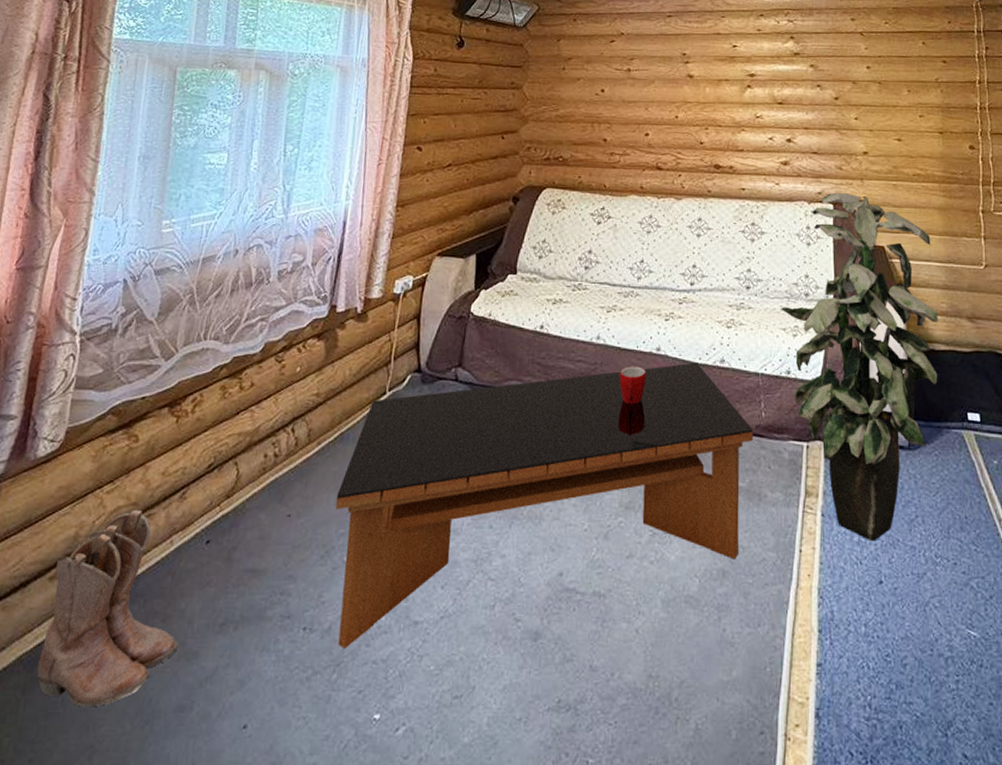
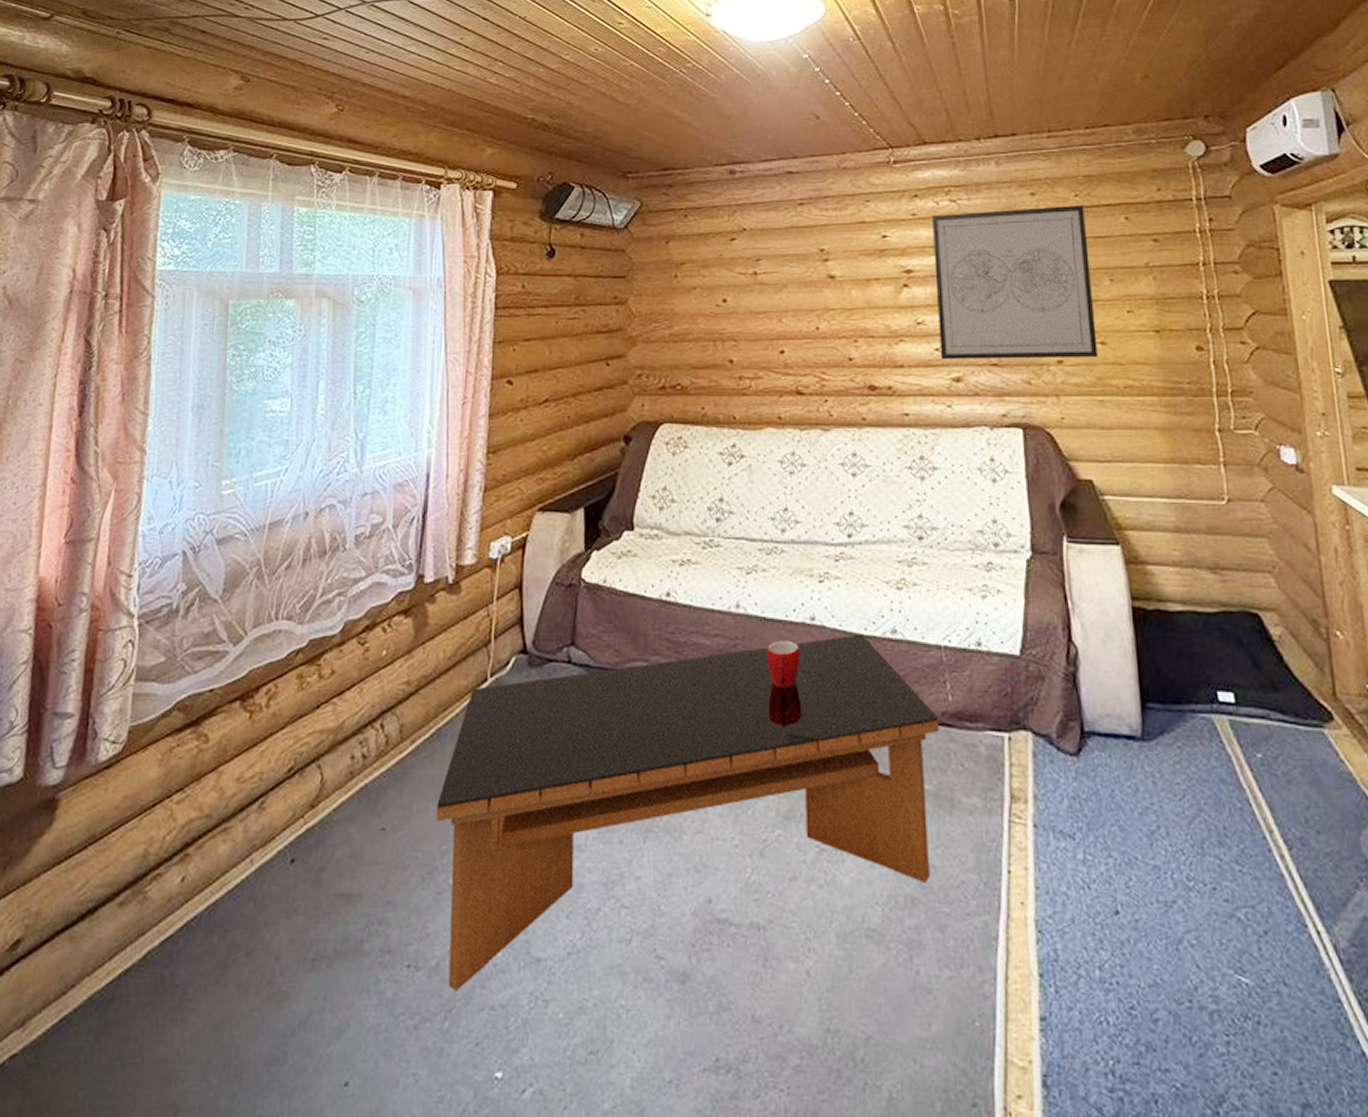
boots: present [37,509,179,708] -> none [110,822,266,1058]
wall art: none [772,30,895,151] -> present [932,205,1098,360]
indoor plant: present [781,193,938,542] -> none [964,414,1175,860]

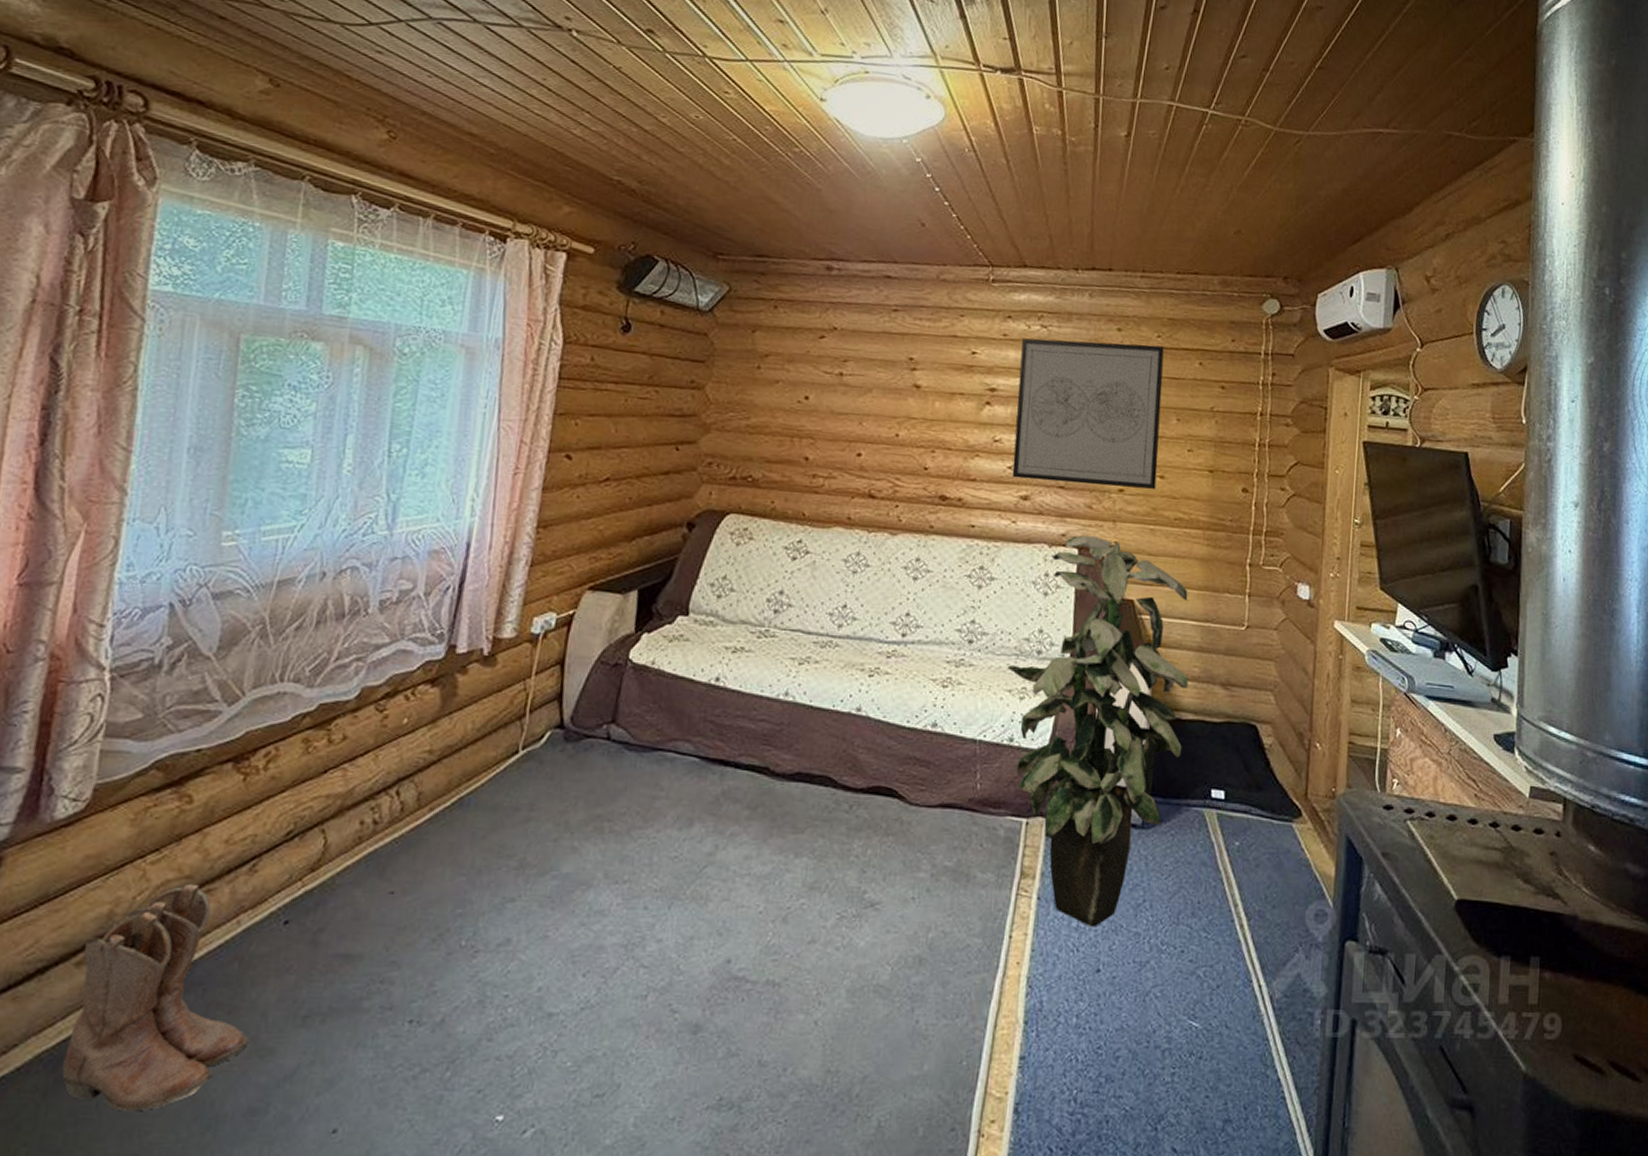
boots: none [110,822,266,1058] -> present [61,883,249,1112]
coffee table: present [436,634,939,991] -> none [451,725,965,1044]
mug: present [767,640,800,689] -> none [810,728,843,772]
indoor plant: none [964,414,1175,860] -> present [1007,535,1189,928]

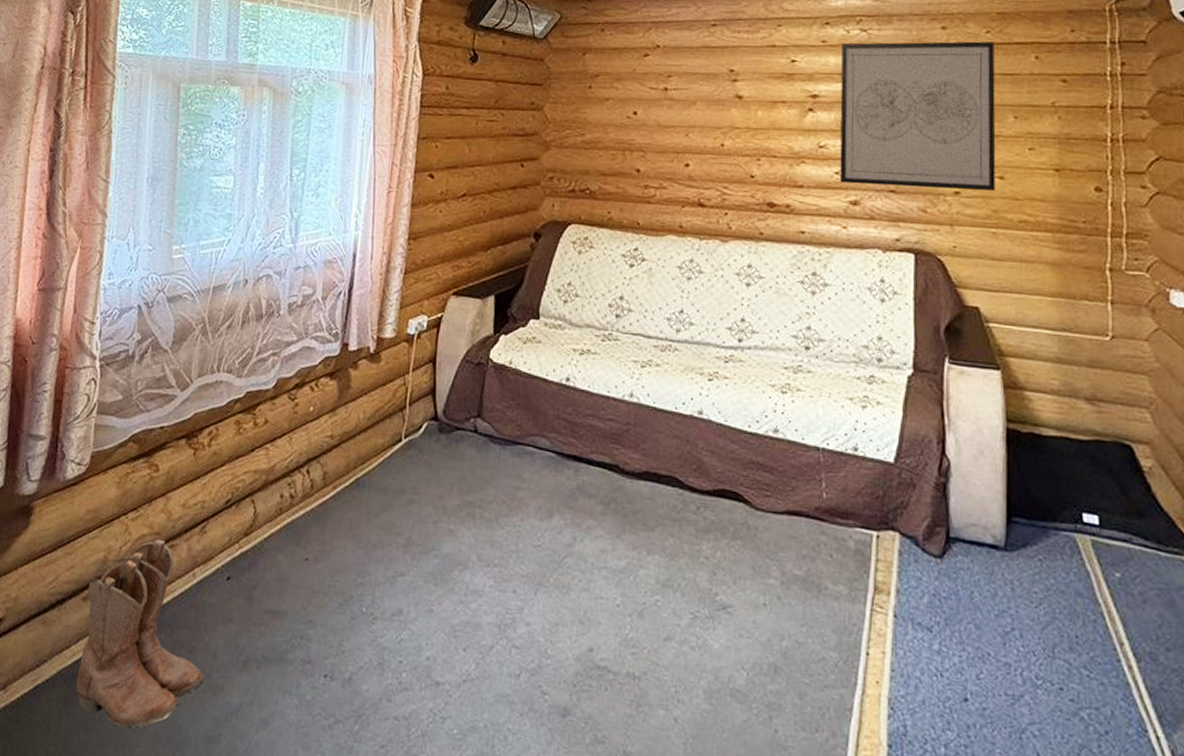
indoor plant: present [1007,535,1189,928] -> none [847,240,1047,653]

